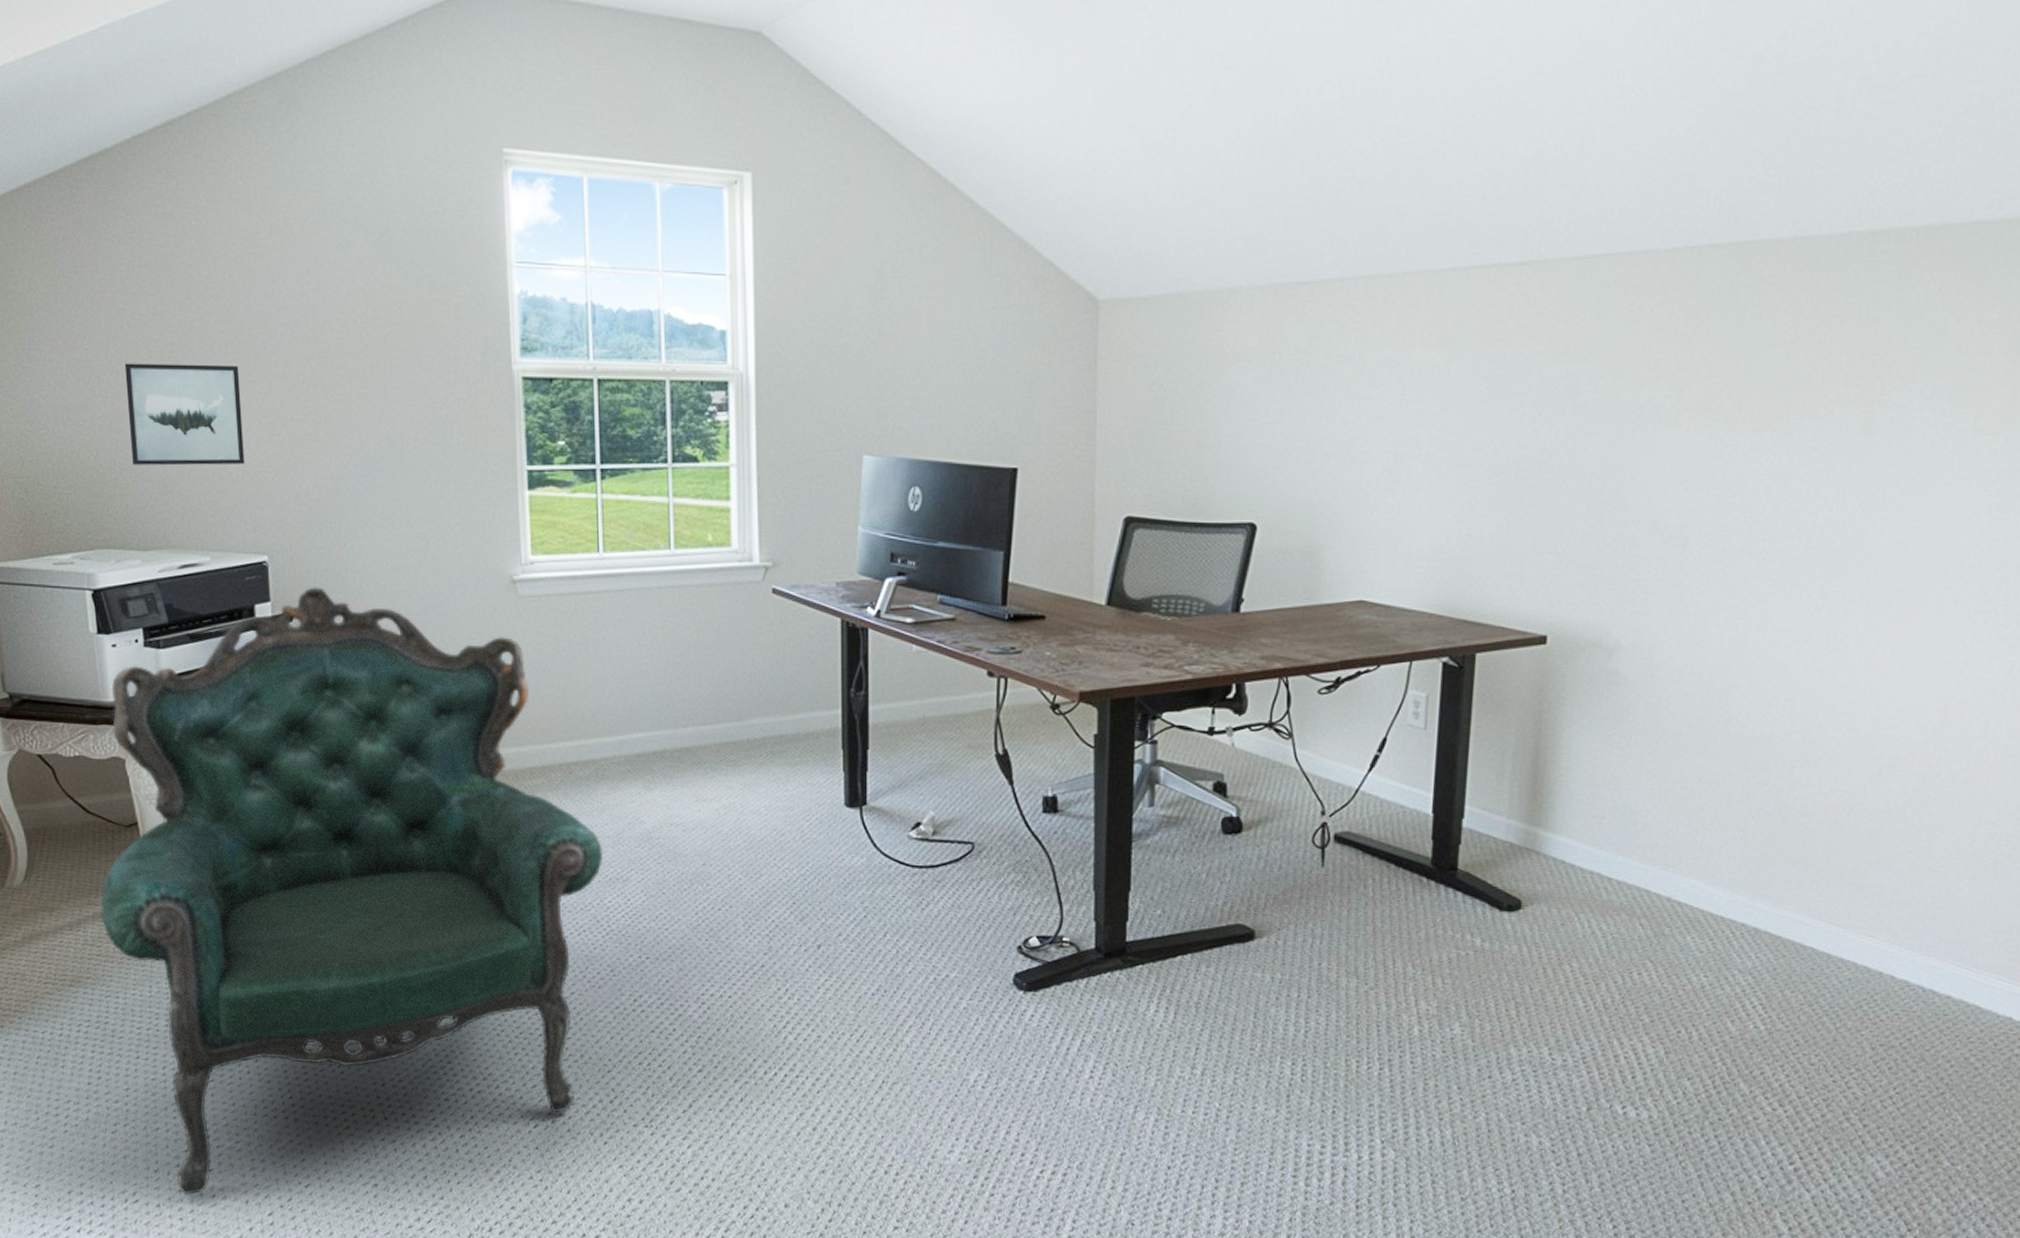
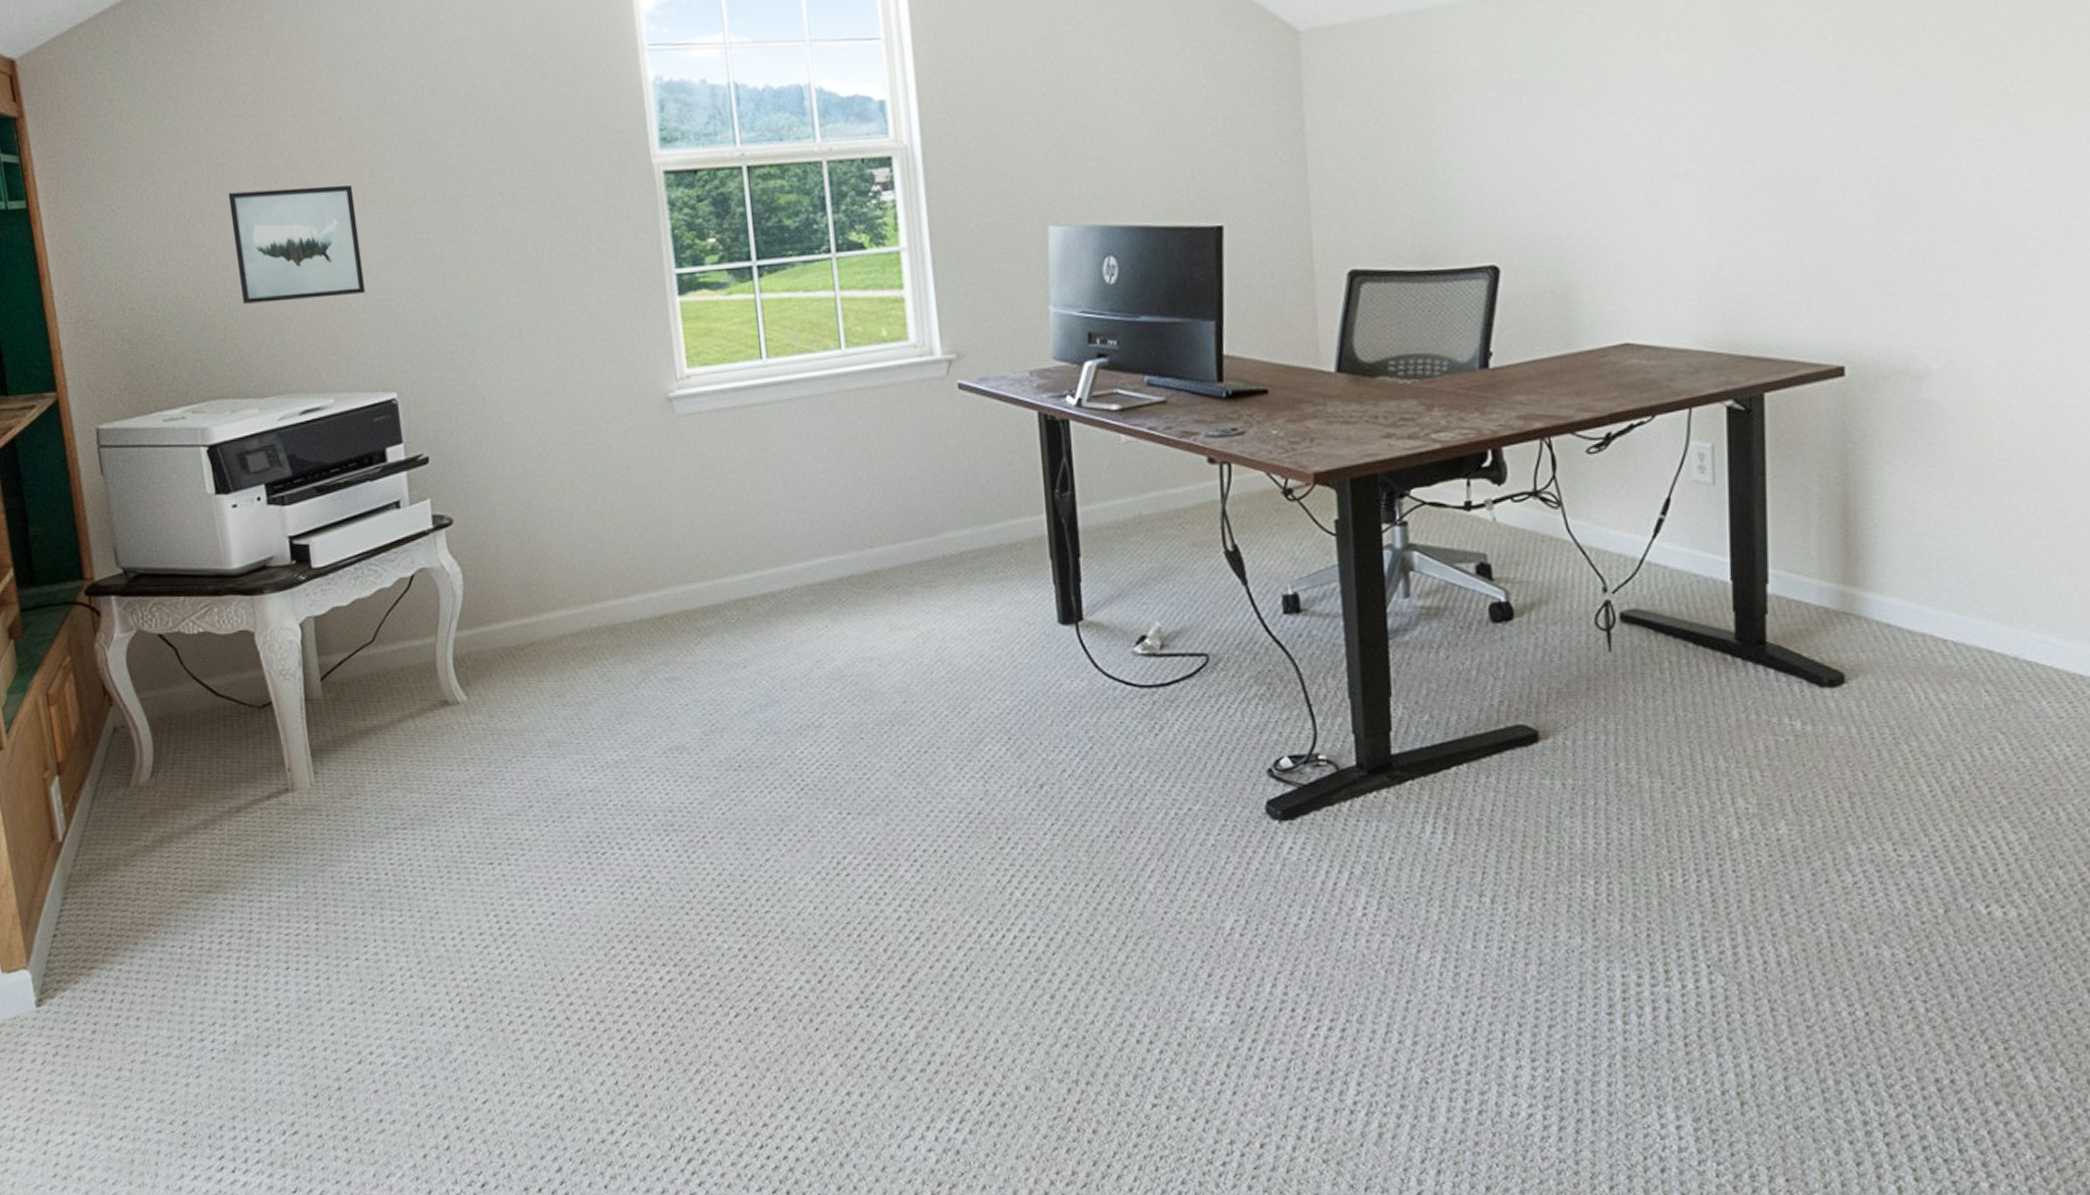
armchair: present [100,587,603,1195] -> none [234,423,791,1122]

